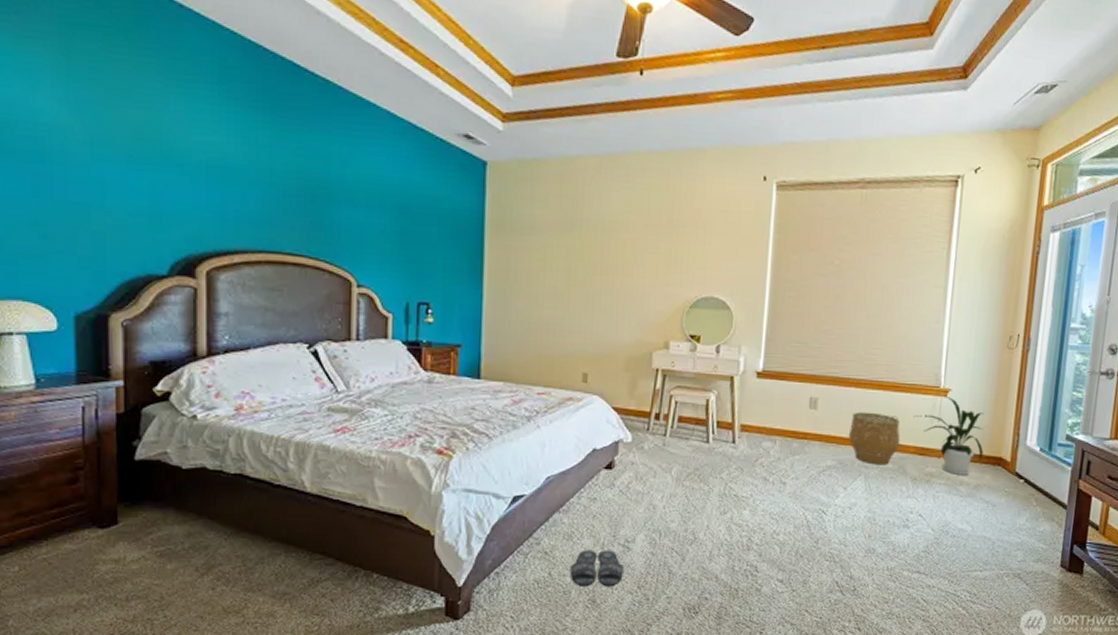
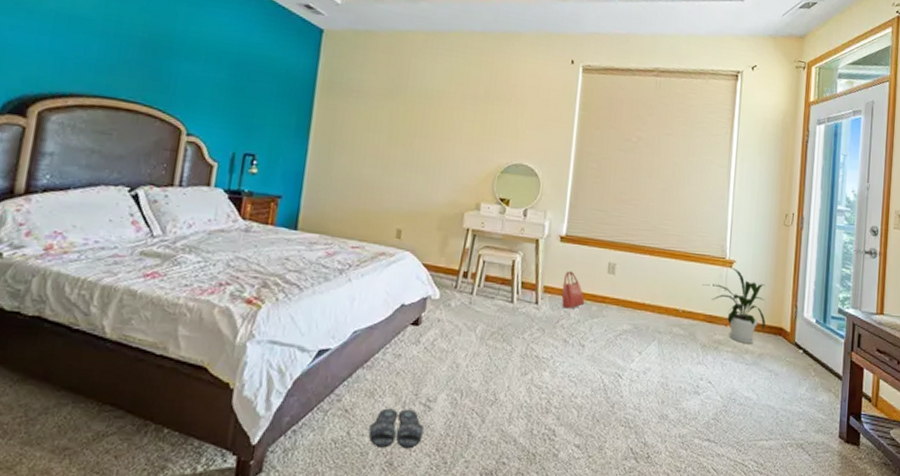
handbag: none [760,407,785,447] -> present [561,270,585,309]
basket: present [848,411,900,465] -> none [643,278,691,331]

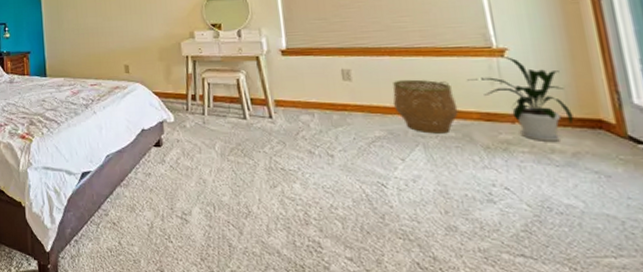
slippers: present [368,408,424,449] -> none [136,221,186,258]
handbag: present [561,270,585,309] -> none [294,82,324,120]
basket: none [643,278,691,331] -> present [392,79,459,134]

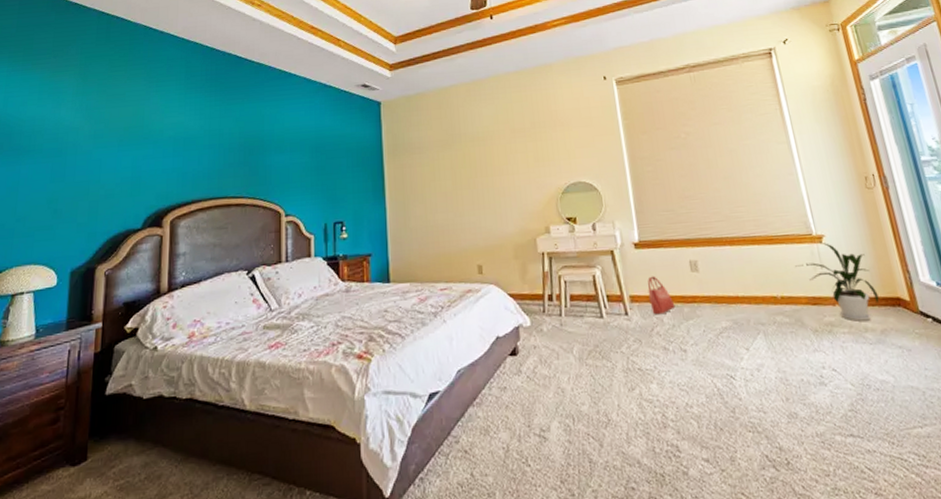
handbag: none [294,82,324,120] -> present [648,276,676,315]
basket: present [392,79,459,134] -> none [734,267,791,321]

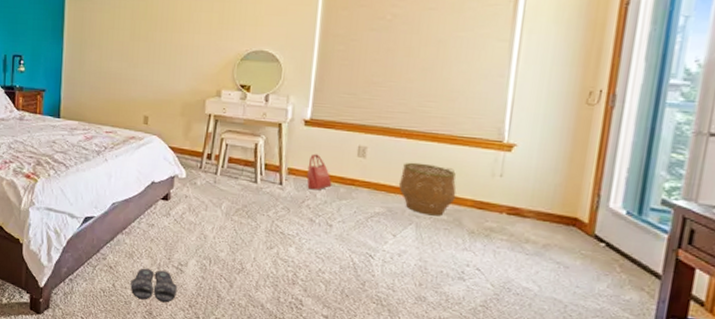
slippers: none [490,442,544,487] -> present [130,268,177,303]
basket: none [734,267,791,321] -> present [398,162,456,216]
house plant: present [795,242,879,322] -> none [472,150,556,233]

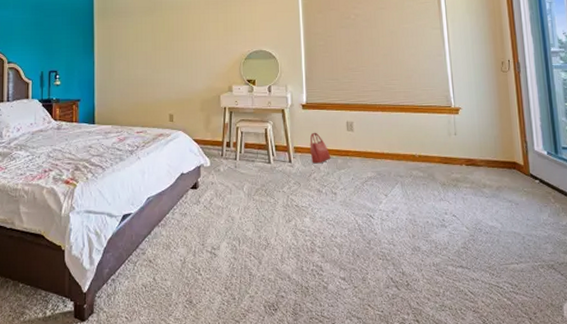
slippers: present [130,268,177,303] -> none [170,257,213,289]
basket: present [398,162,456,216] -> none [382,130,426,174]

